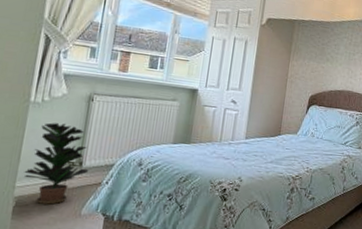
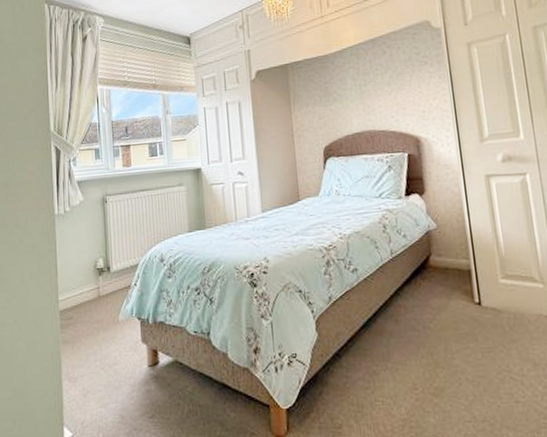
potted plant: present [24,123,89,205] -> none [63,231,117,315]

